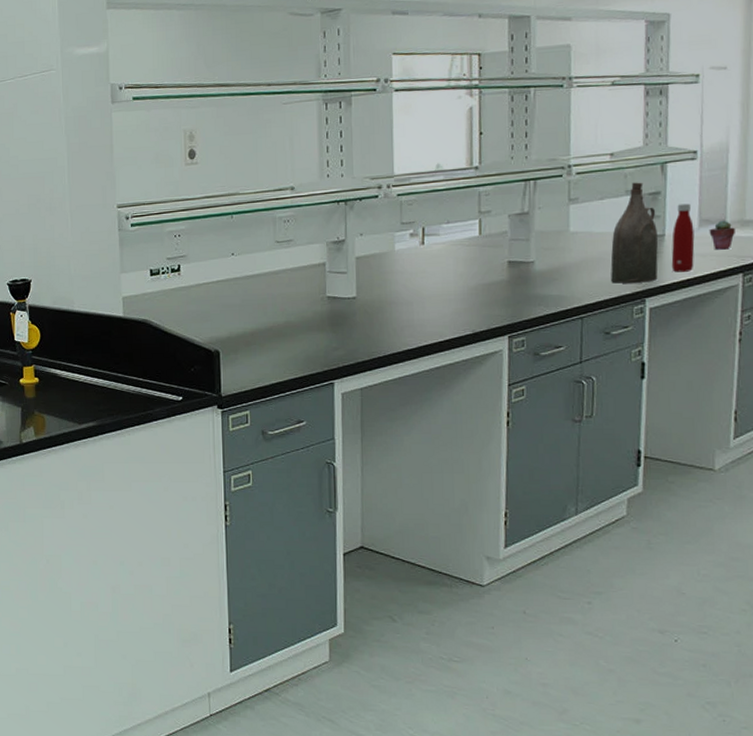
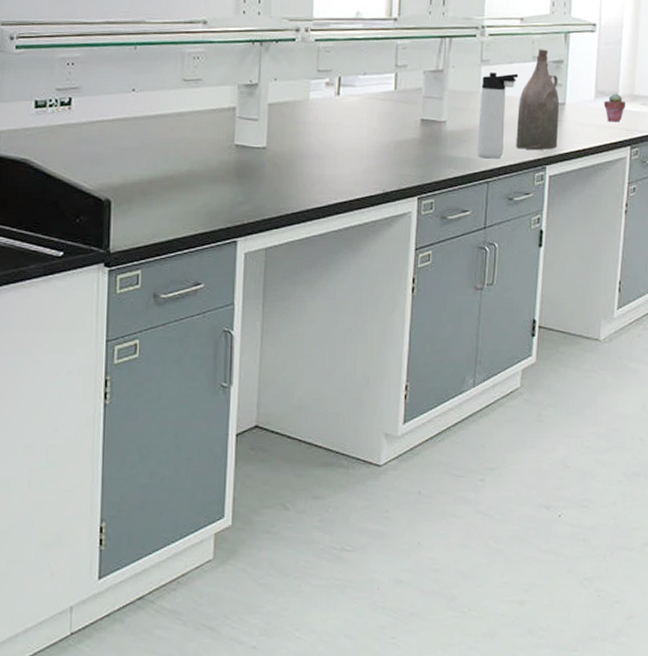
thermos bottle: none [568,209,611,295] -> present [477,73,519,159]
bottle: present [671,203,695,272] -> none [570,74,591,142]

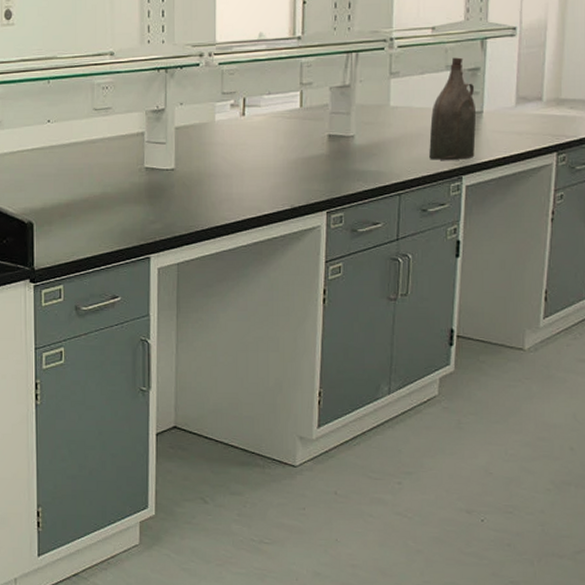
thermos bottle: present [477,73,519,159] -> none [387,84,431,171]
potted succulent: present [603,93,625,122] -> none [525,98,551,128]

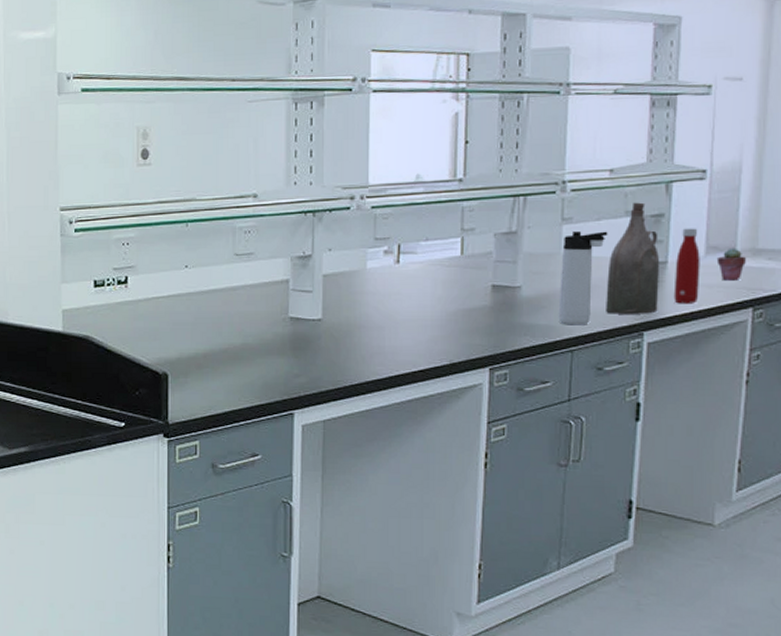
thermos bottle: none [387,84,431,171] -> present [558,231,608,325]
bottle: none [488,80,512,150] -> present [673,228,700,304]
potted succulent: none [525,98,551,128] -> present [716,248,746,281]

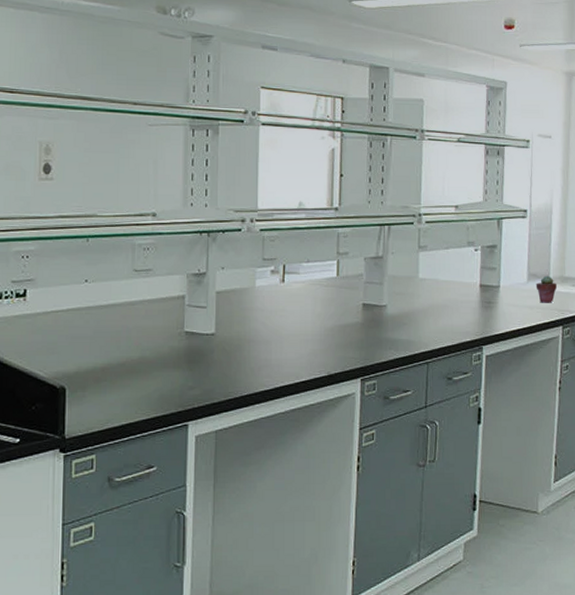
thermos bottle: present [558,231,608,325] -> none [416,258,455,340]
flask: present [606,202,659,314] -> none [453,235,494,331]
bottle: present [673,228,700,304] -> none [505,258,524,322]

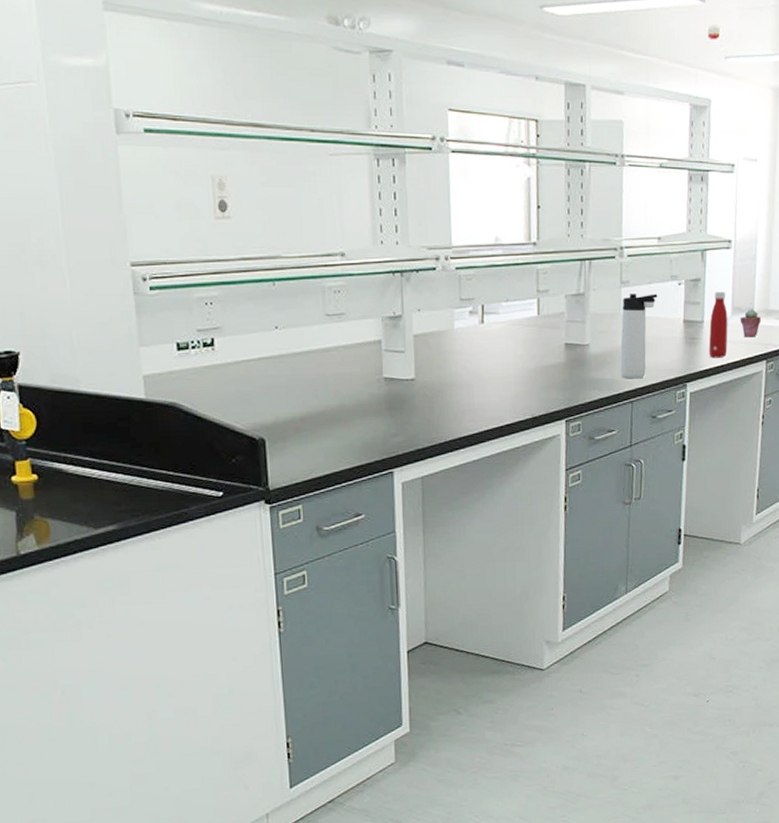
thermos bottle: none [416,258,455,340] -> present [620,294,658,379]
bottle: none [505,258,524,322] -> present [708,292,728,358]

